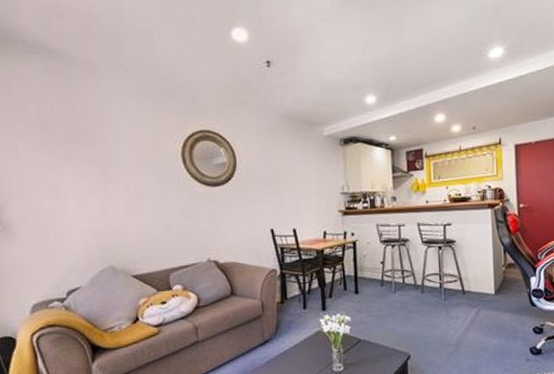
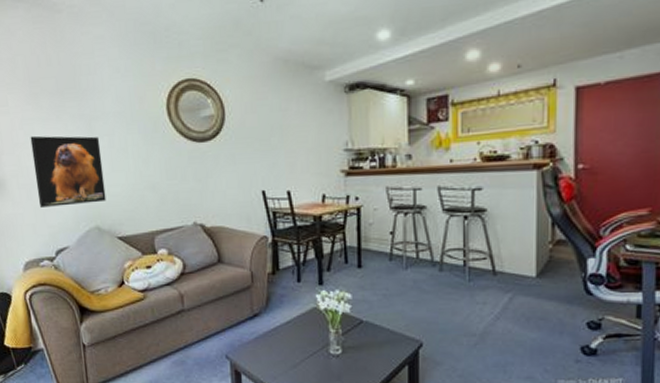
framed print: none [41,180,121,249] -> present [30,135,107,207]

